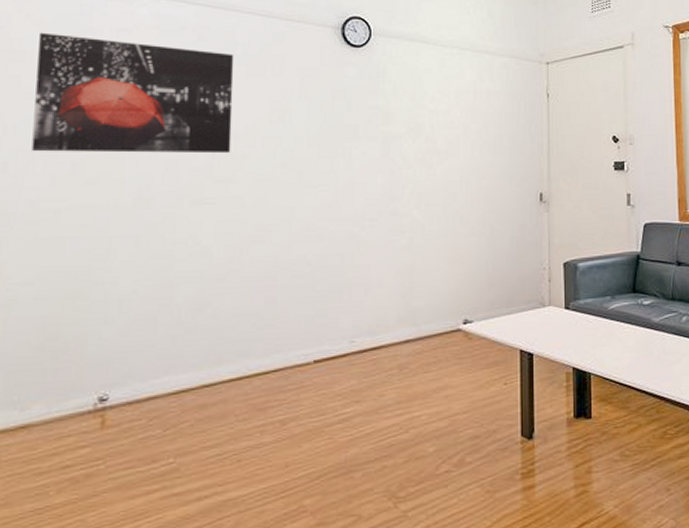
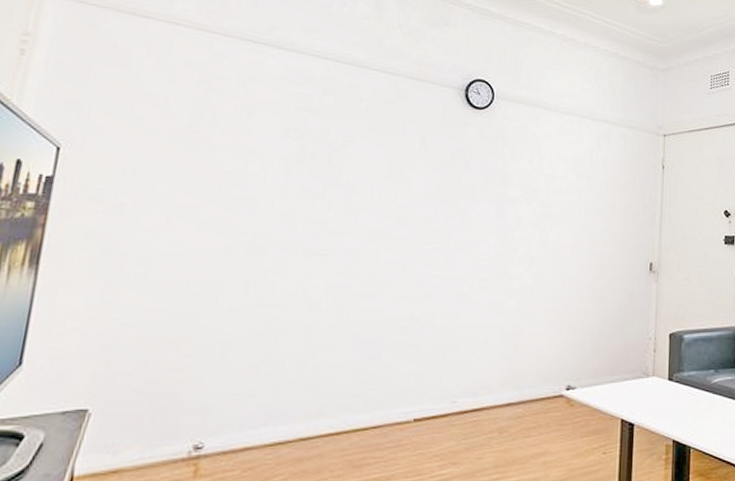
wall art: present [32,32,234,154] -> none [149,77,358,207]

